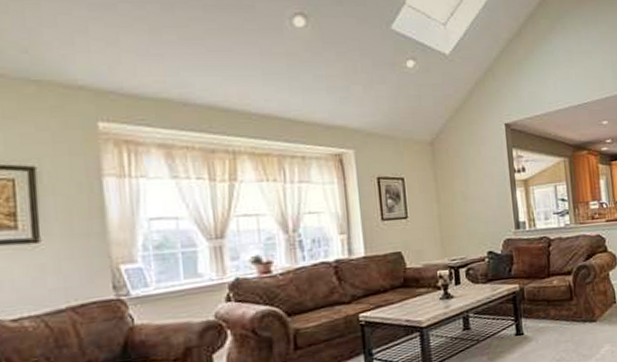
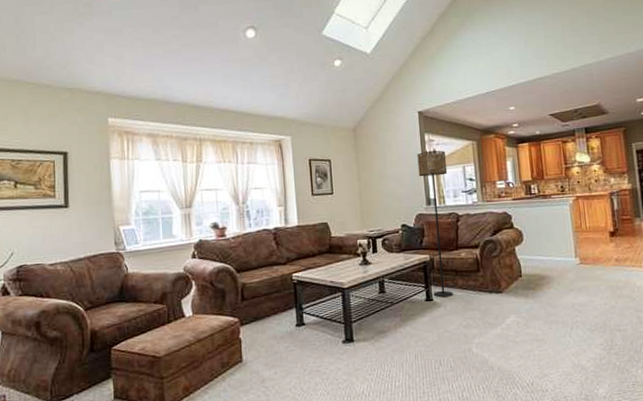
floor lamp: none [504,168,546,331] -> present [417,150,454,298]

